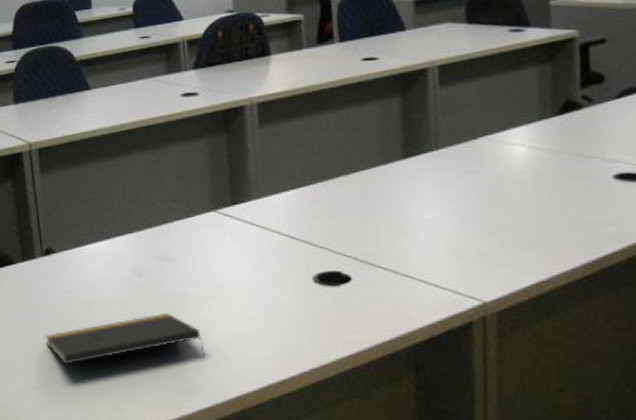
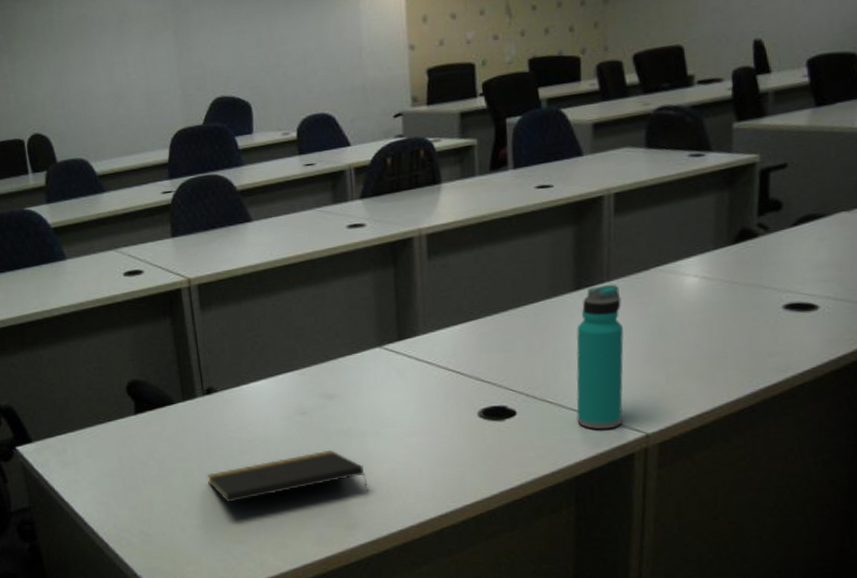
water bottle: none [407,152,459,297] -> present [576,284,624,430]

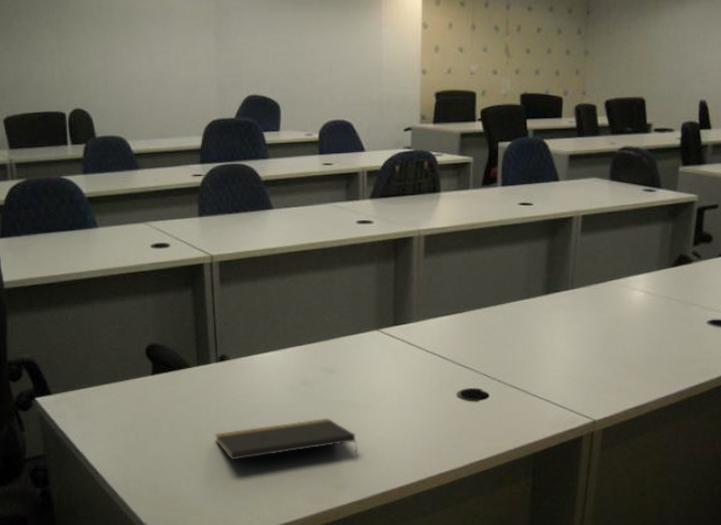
water bottle: present [576,284,624,430] -> none [538,292,581,414]

